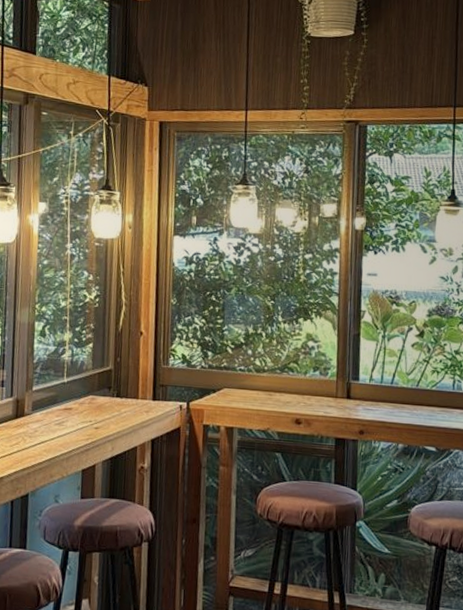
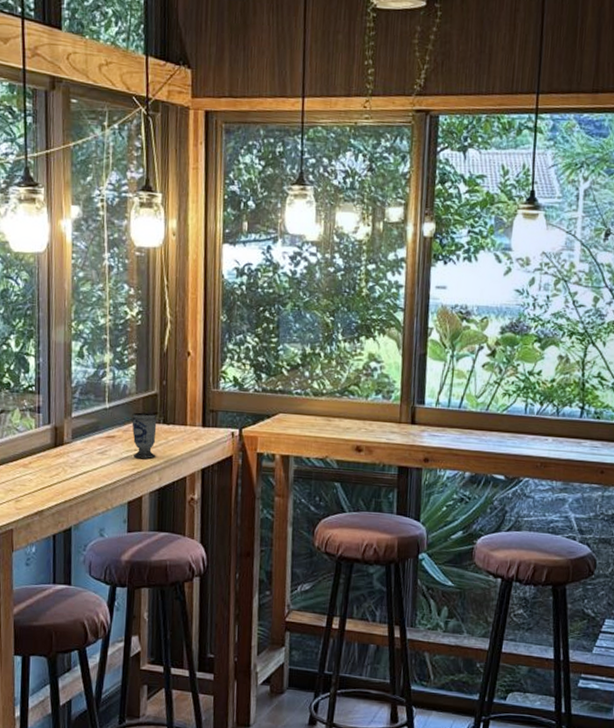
cup: none [87,386,111,429] -> present [132,412,157,459]

